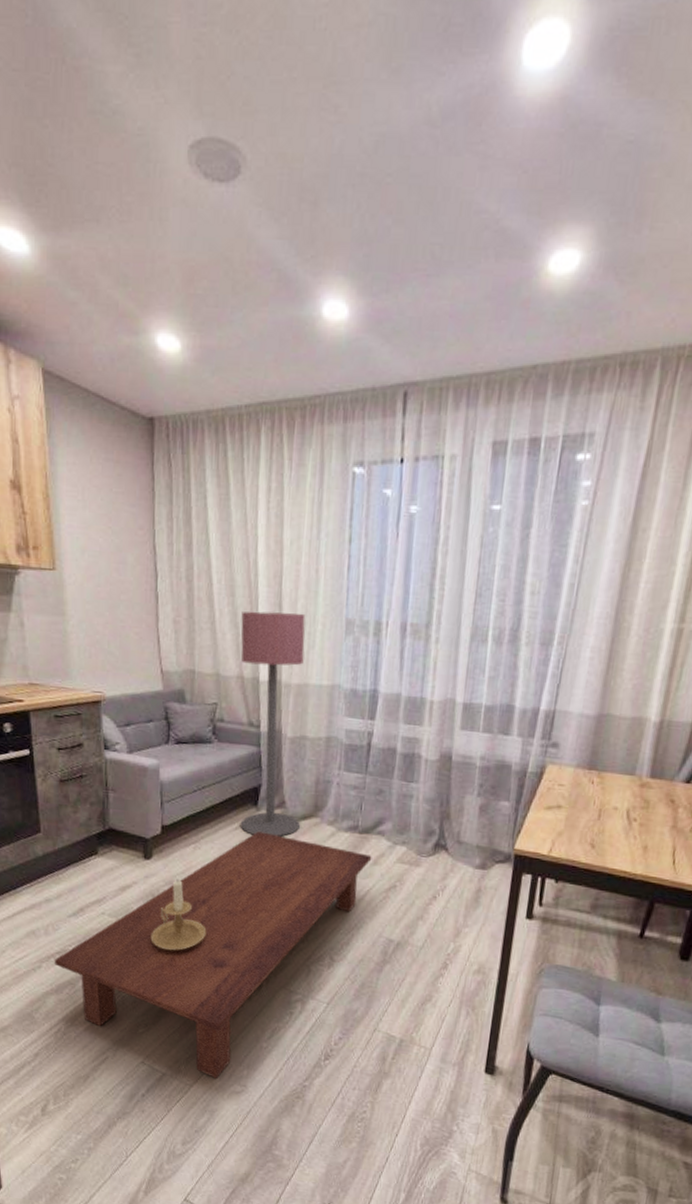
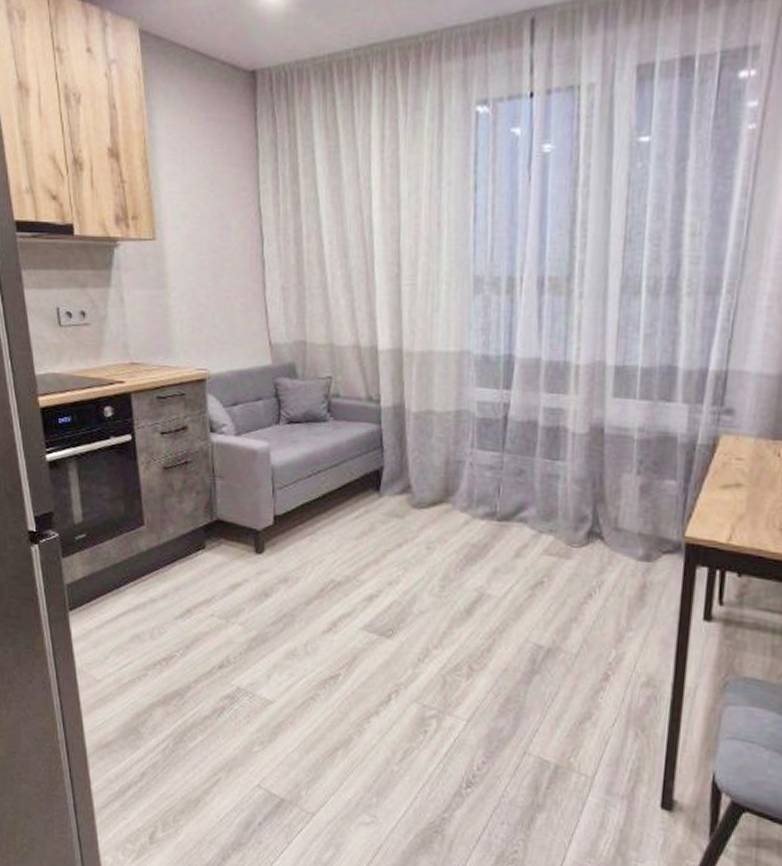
coffee table: present [54,831,372,1079] -> none [160,520,514,807]
candle holder: present [150,880,207,950] -> none [264,576,326,657]
floor lamp: present [240,611,306,837] -> none [355,272,429,526]

